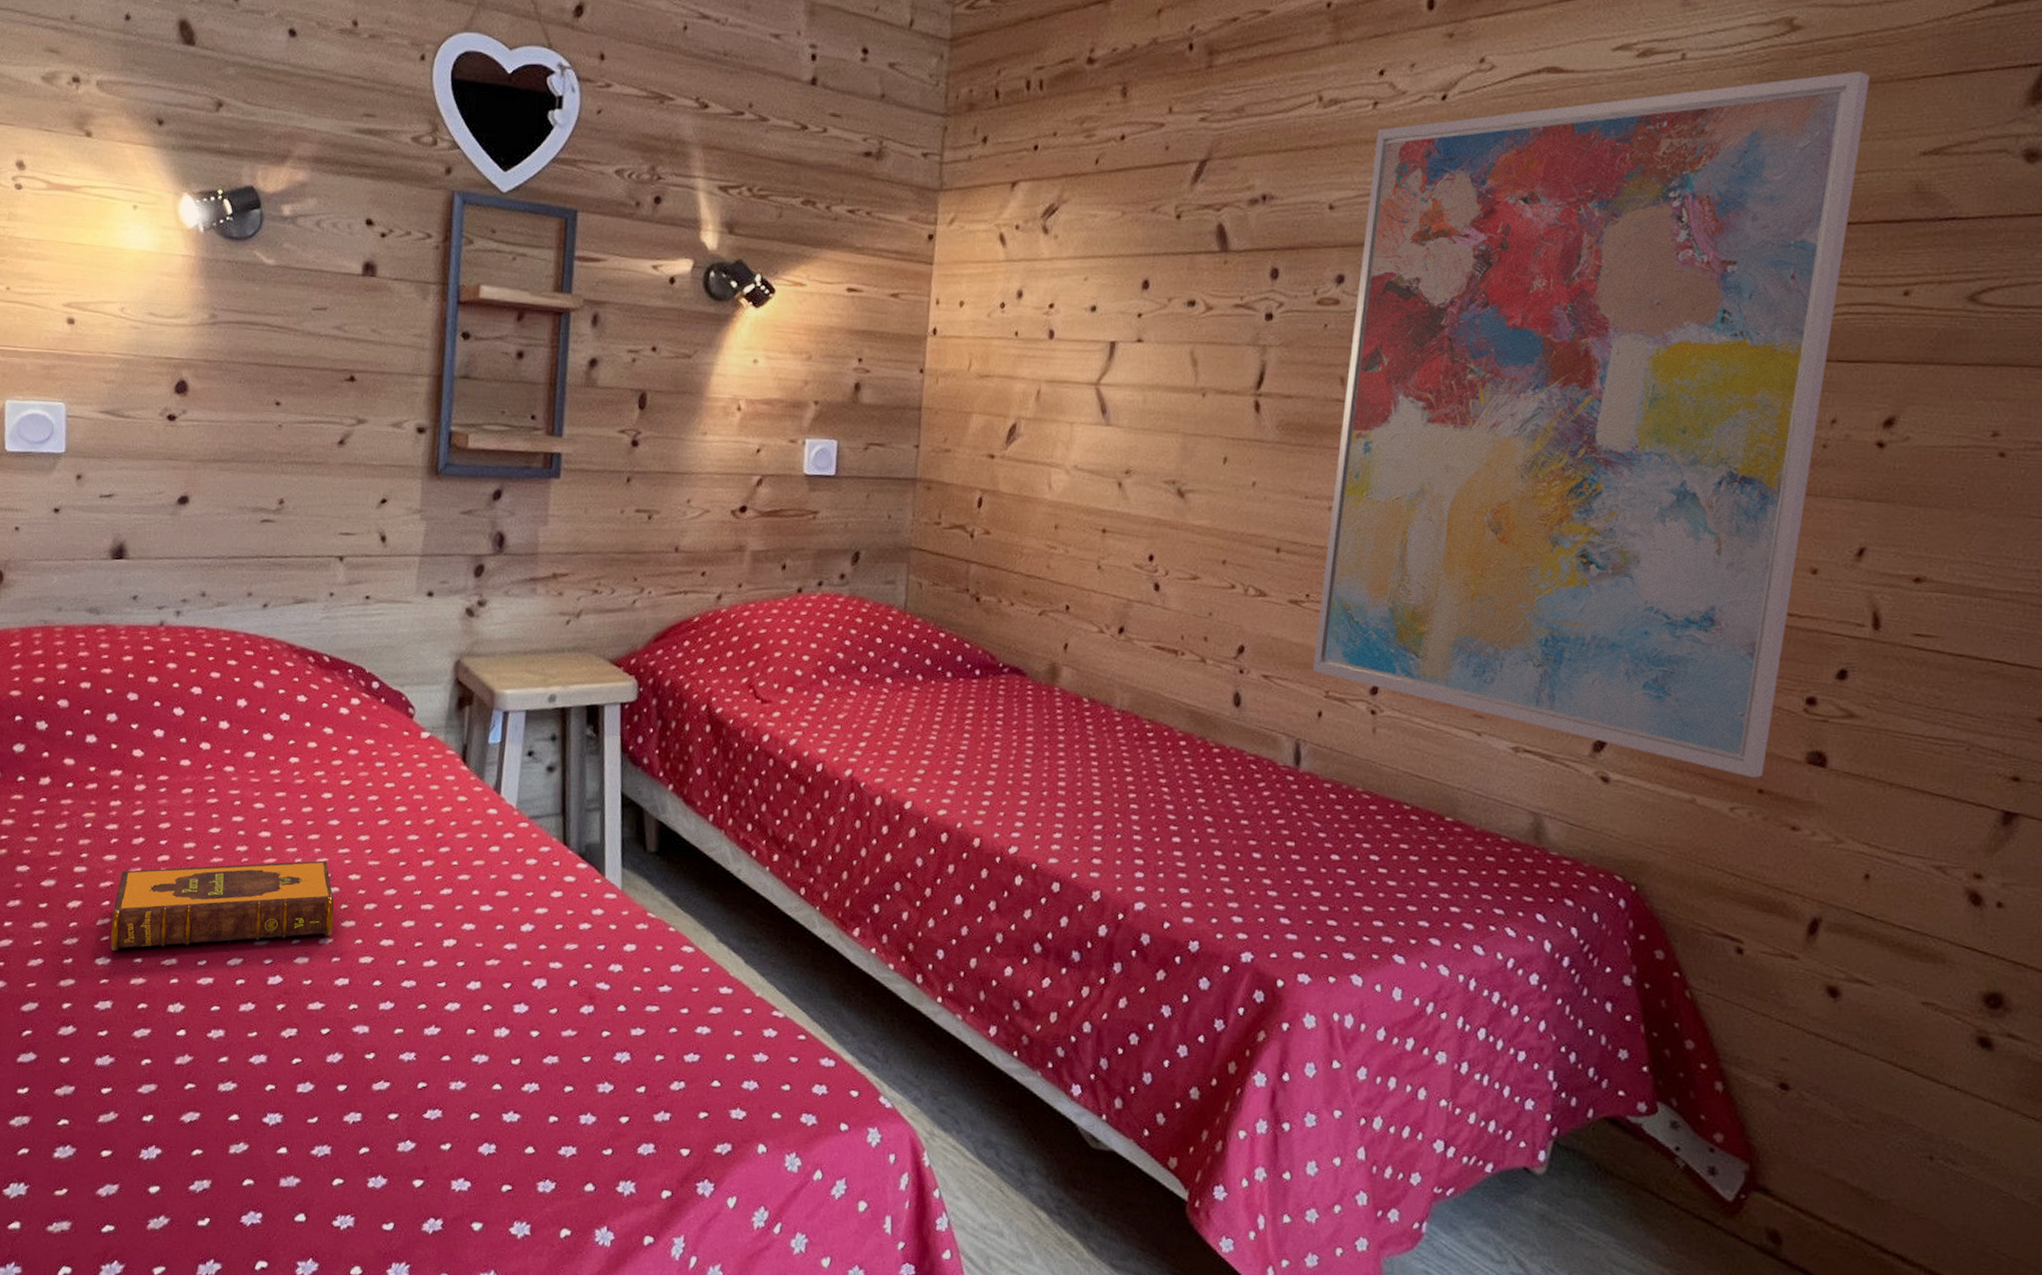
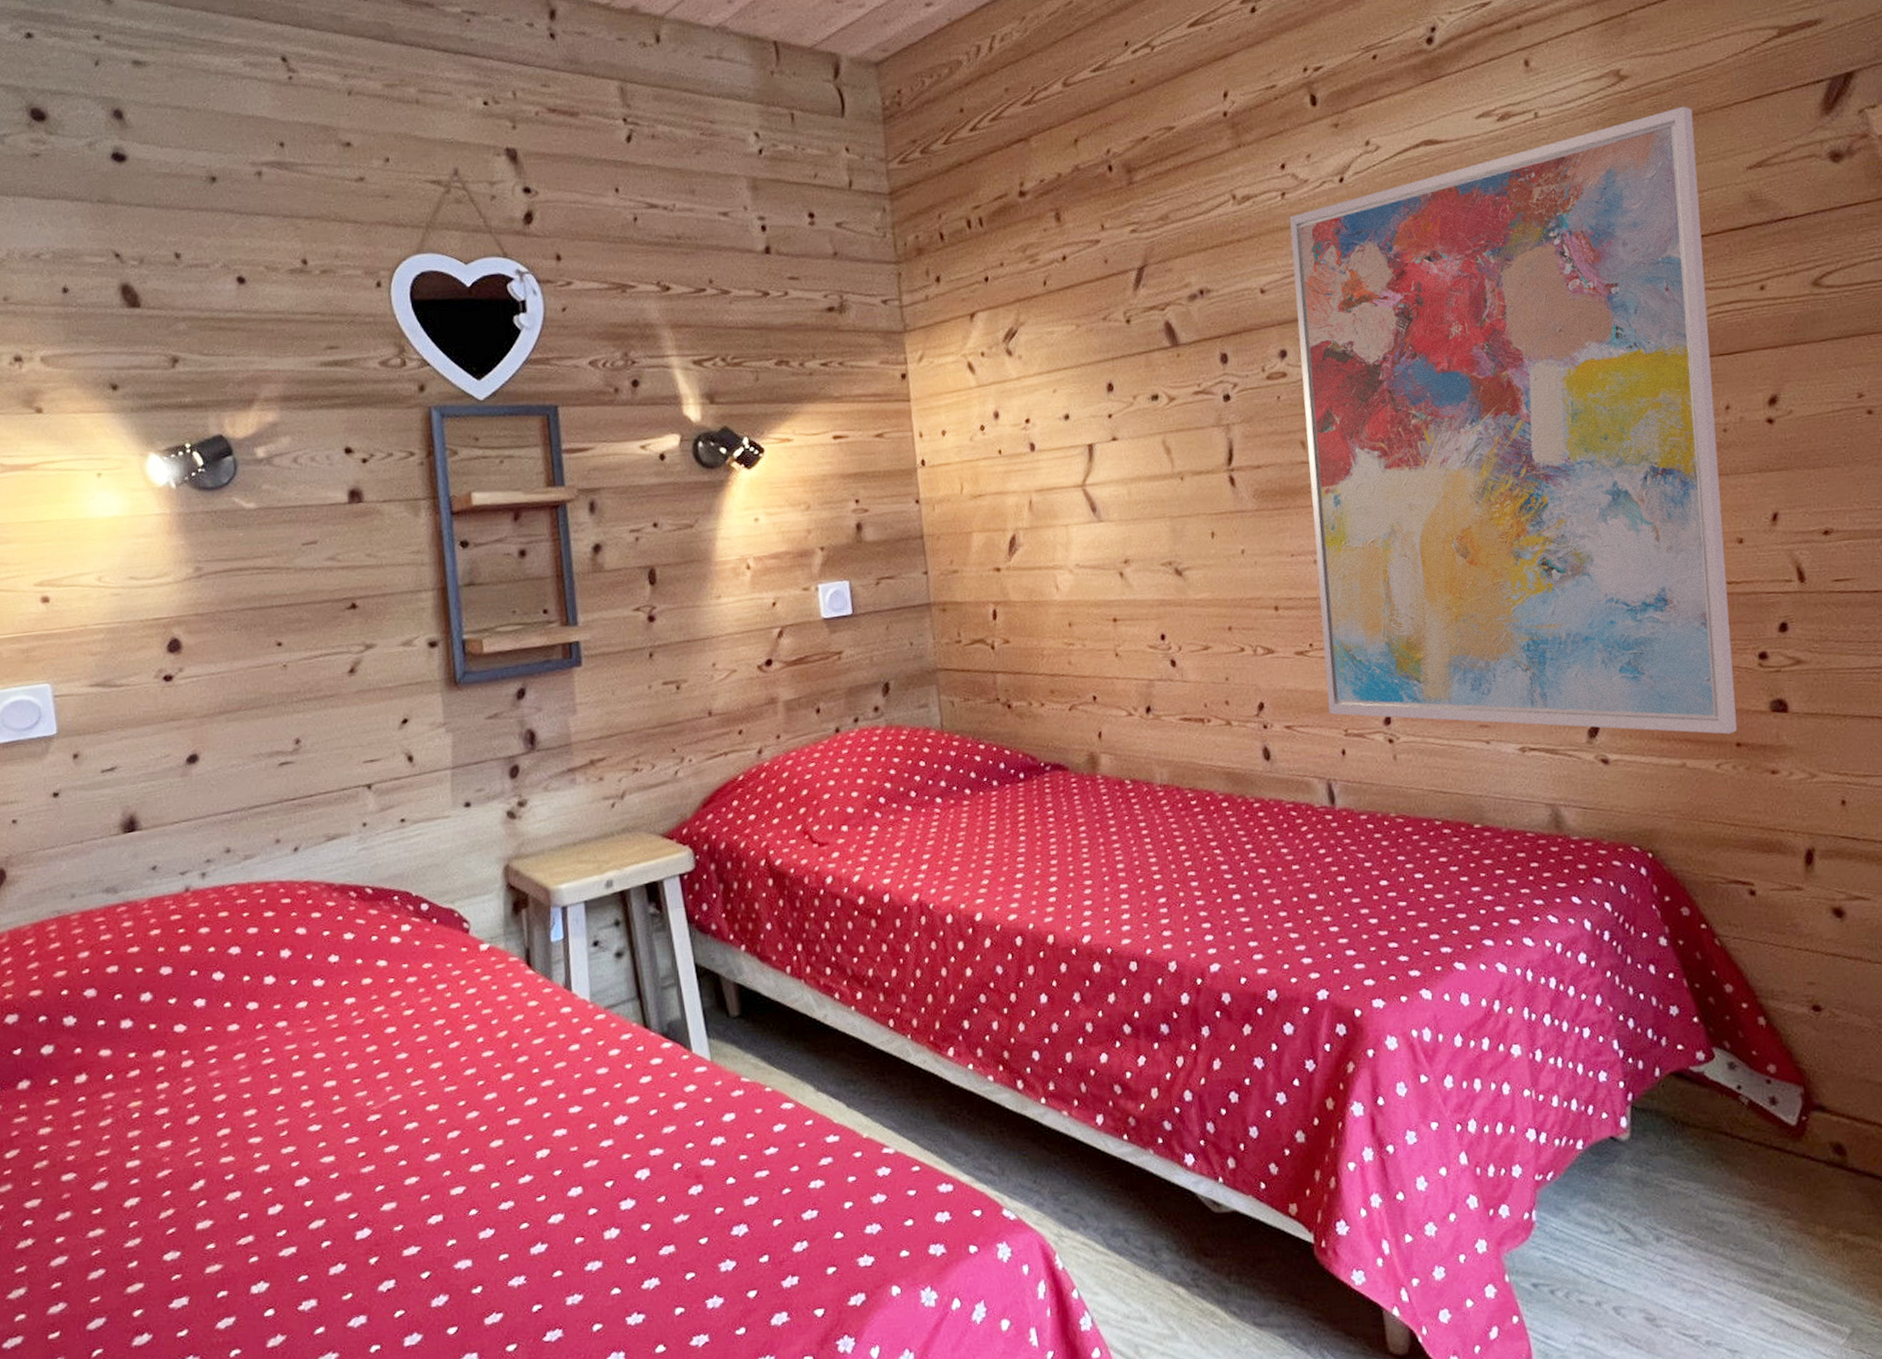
hardback book: present [110,860,334,951] -> none [175,1097,418,1242]

